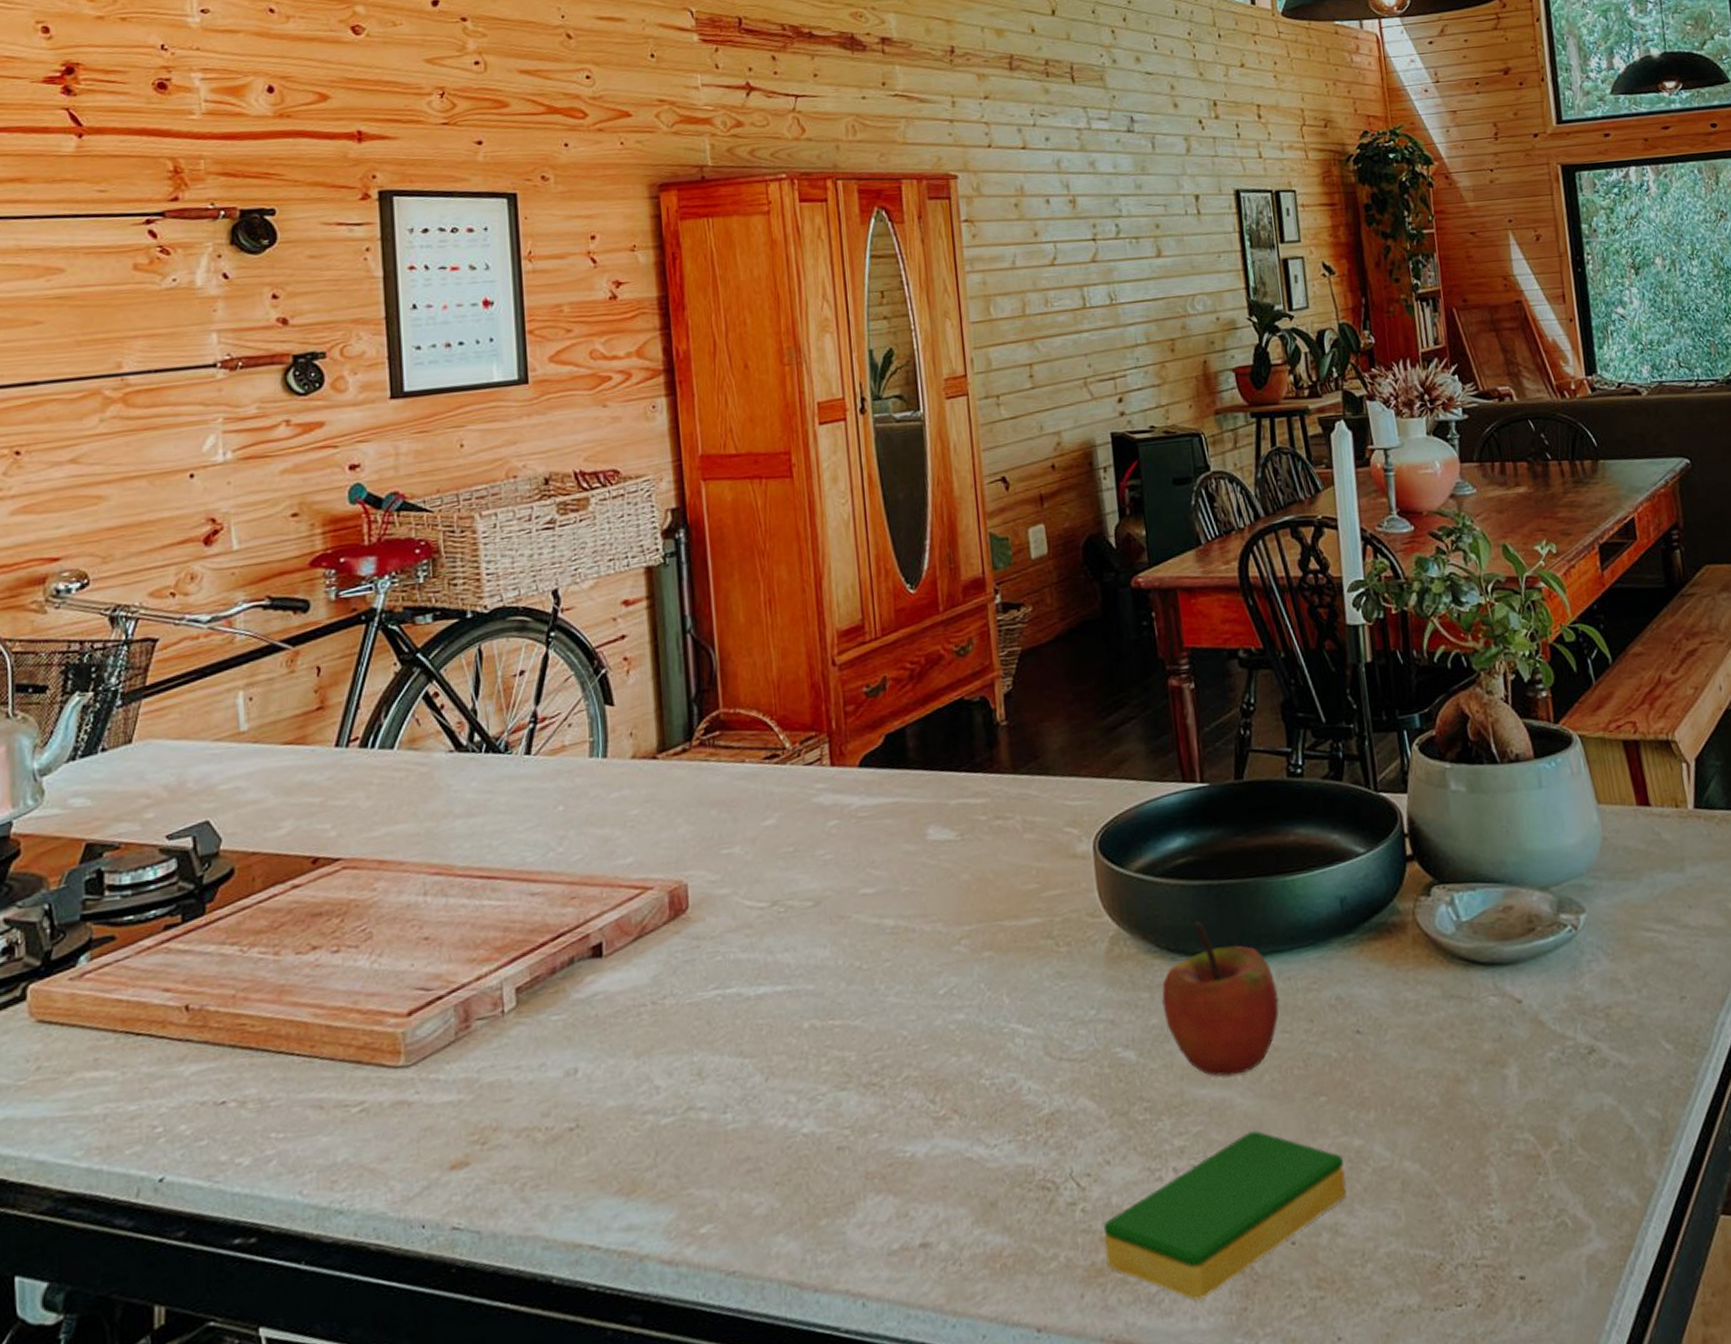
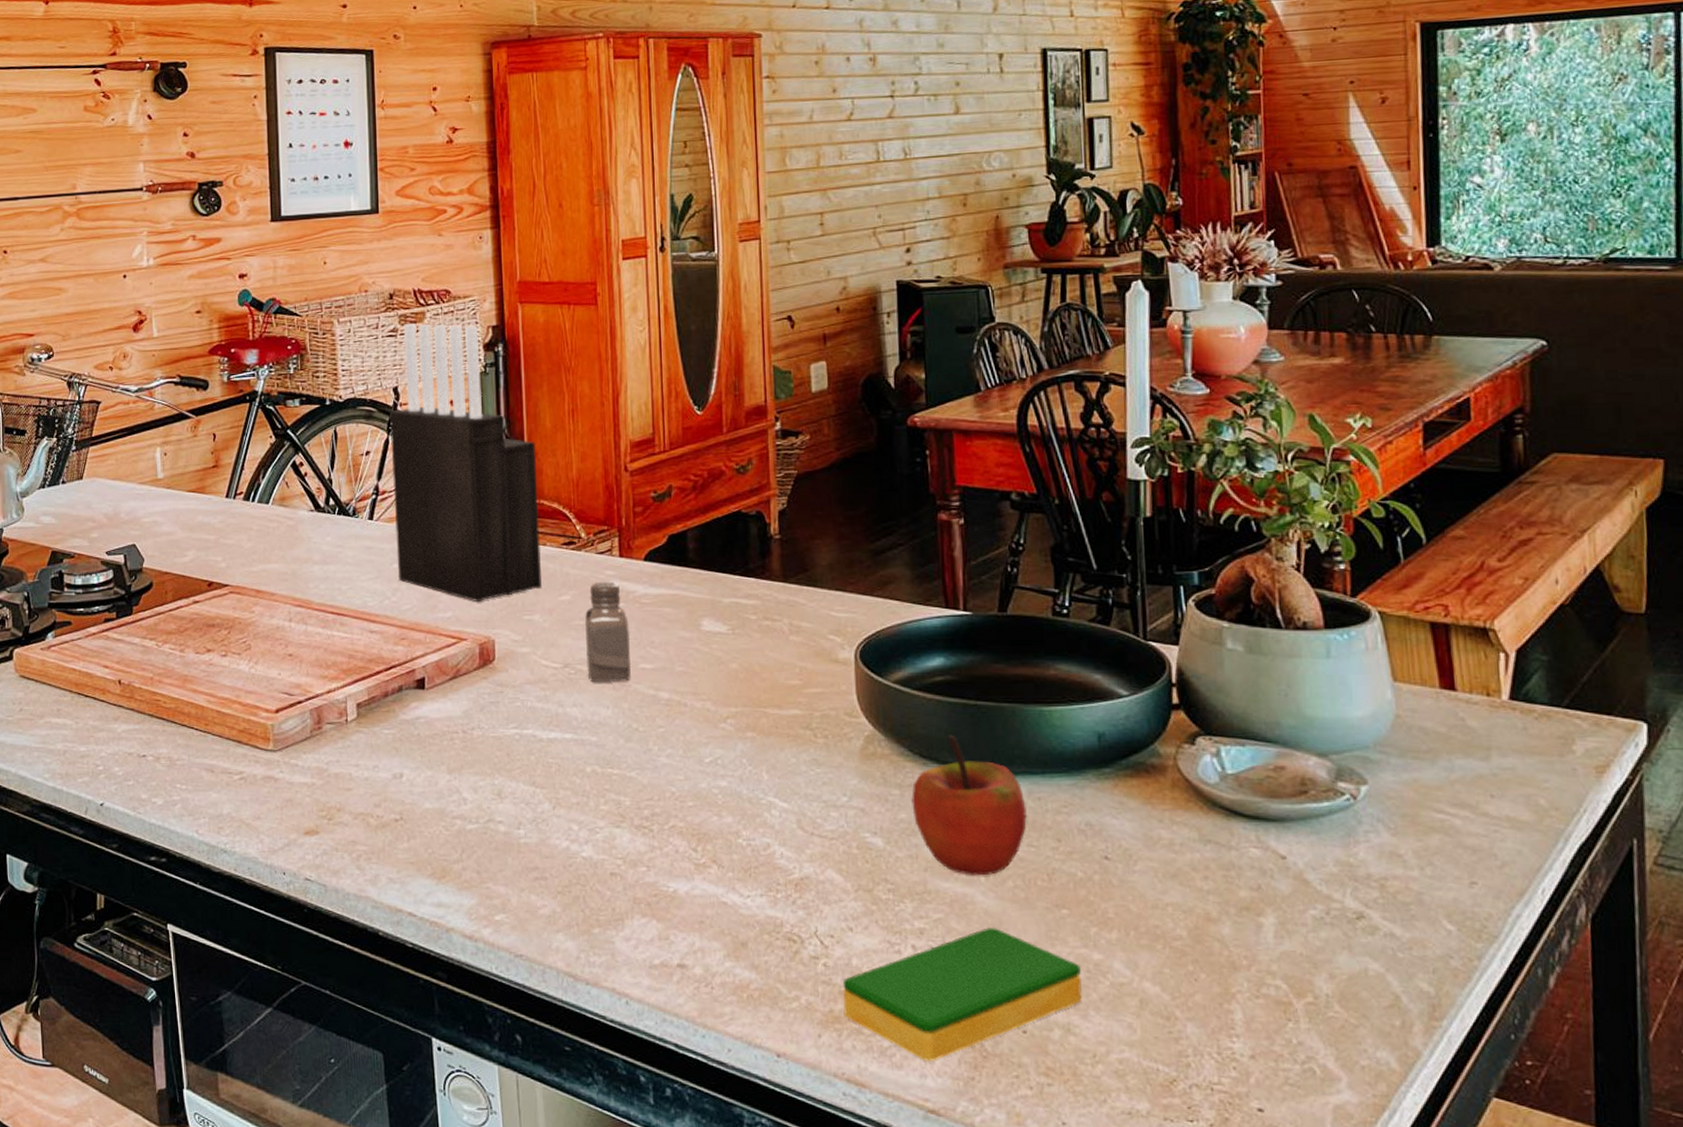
knife block: none [548,510,741,840] -> present [389,324,541,601]
saltshaker: none [794,796,851,919] -> present [585,581,632,683]

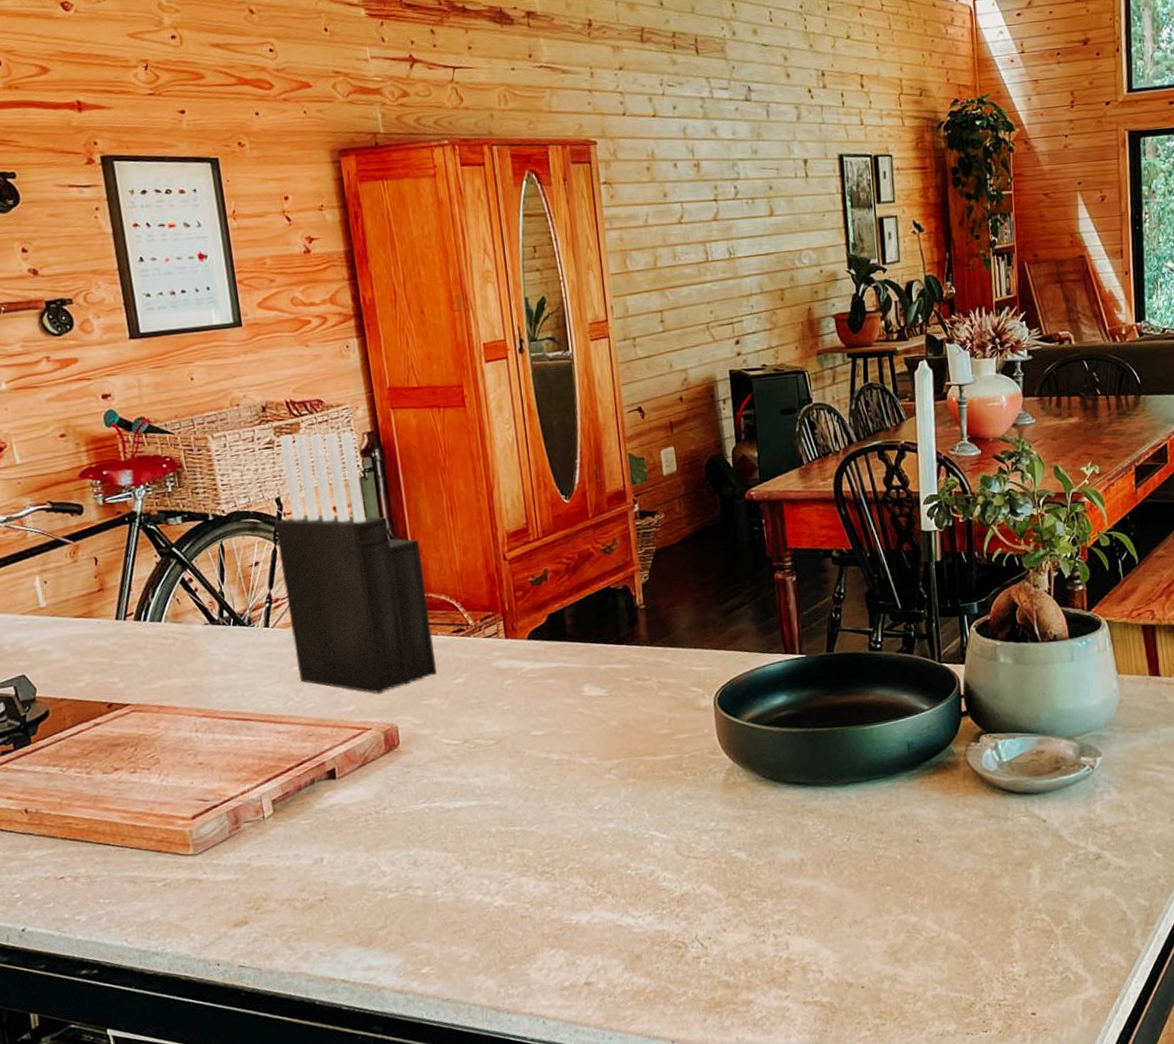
saltshaker: present [585,581,632,683] -> none [479,661,525,753]
dish sponge: present [842,927,1083,1062] -> none [720,910,904,1024]
apple: present [911,734,1027,876] -> none [766,758,857,871]

